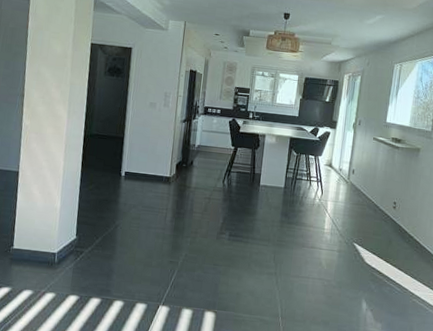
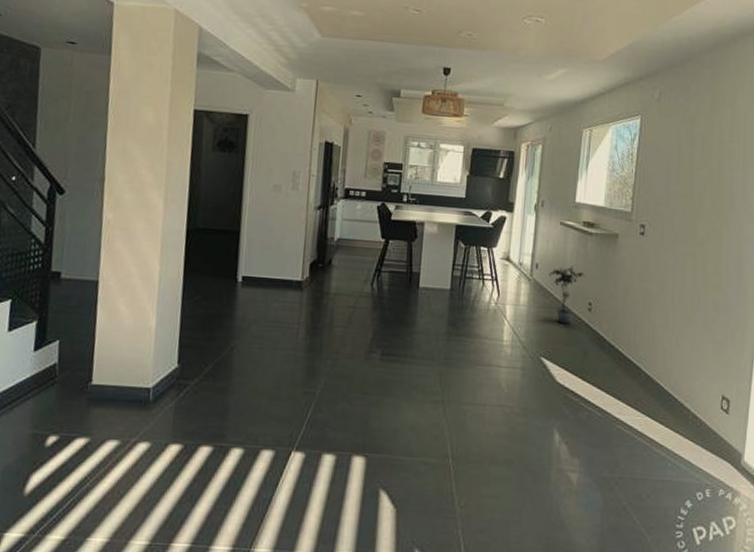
potted plant: none [363,173,392,219] -> present [549,266,585,325]

